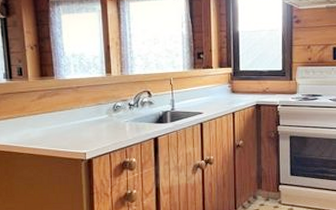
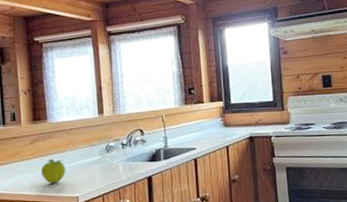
fruit: none [48,115,73,139] -> present [40,158,65,184]

